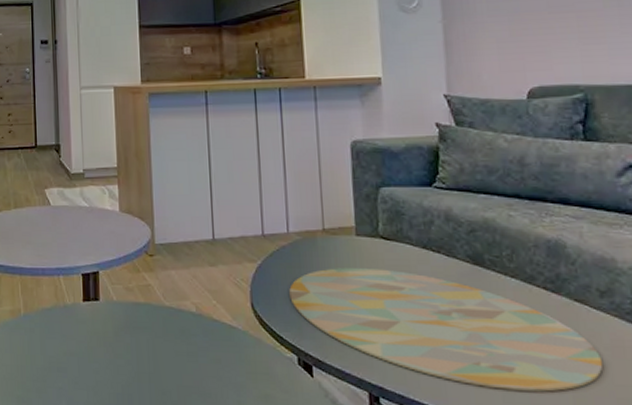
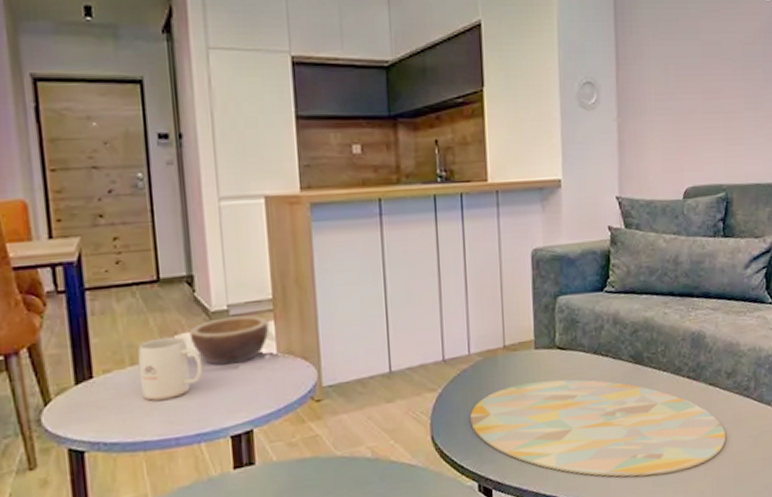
mug: none [19,190,64,237] -> present [137,336,203,401]
bowl: none [55,179,114,216] -> present [189,315,270,365]

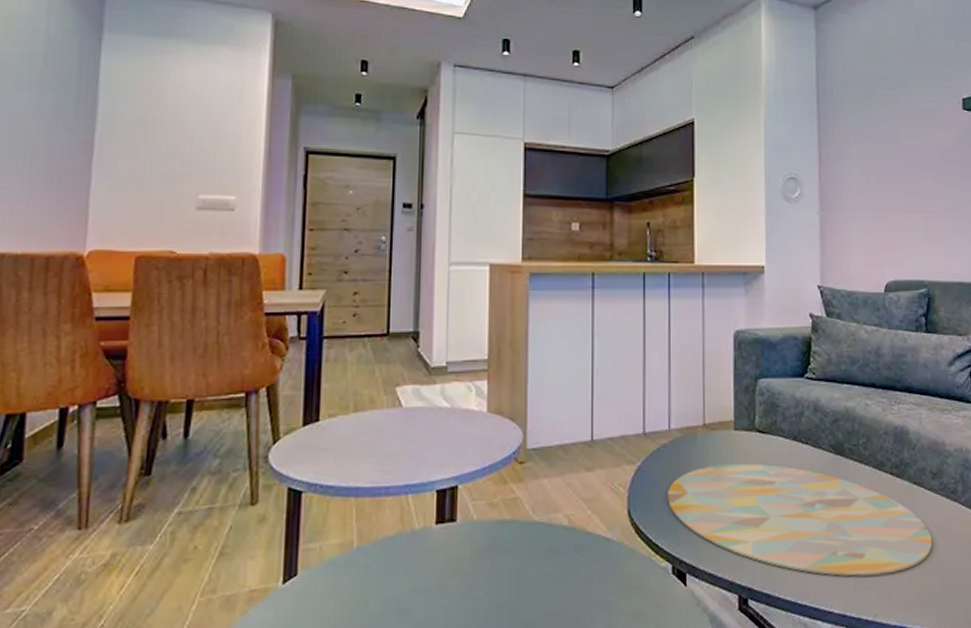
mug: present [137,336,203,401] -> none [360,387,419,448]
bowl: present [189,315,270,365] -> none [409,373,482,419]

